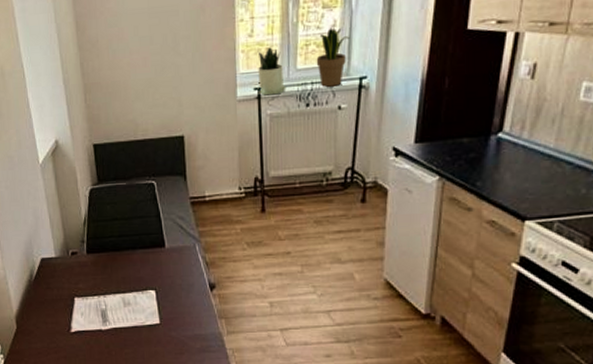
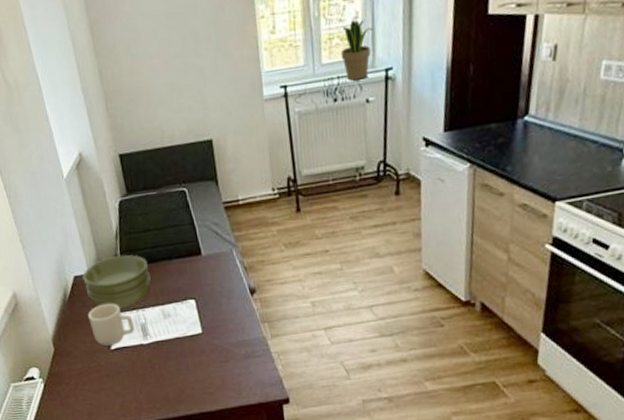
bowl: none [49,241,114,293] -> present [82,255,151,309]
mug: none [51,287,95,328] -> present [88,303,134,346]
planter: present [256,46,286,96] -> none [281,42,313,93]

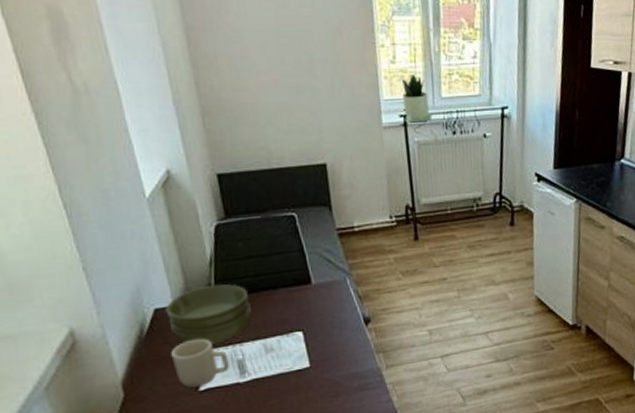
planter: none [281,42,313,93] -> present [401,73,433,123]
potted plant: present [340,19,372,81] -> none [460,59,490,116]

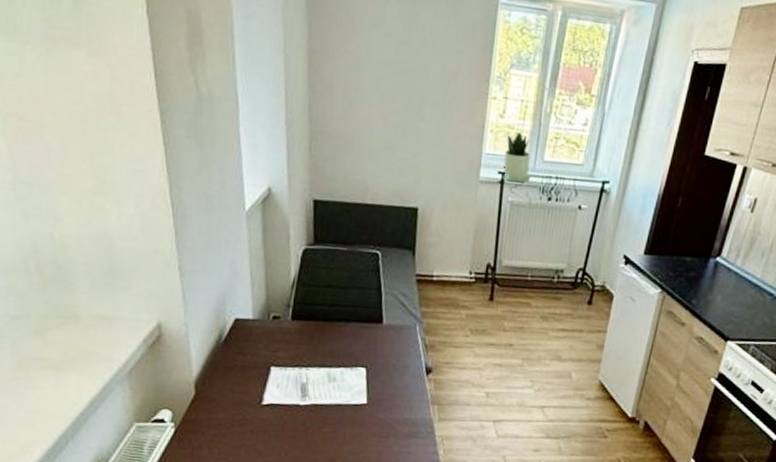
bowl: present [165,284,252,344] -> none [245,306,322,364]
mug: present [171,338,229,388] -> none [242,354,293,400]

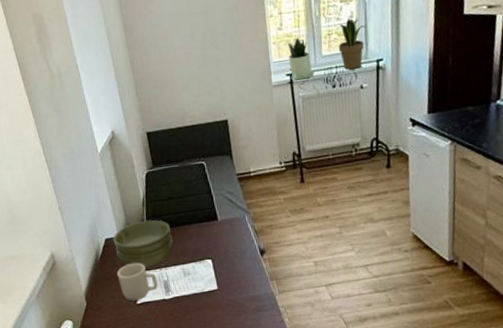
mug: none [242,354,293,400] -> present [117,262,158,301]
bowl: none [245,306,322,364] -> present [112,220,173,267]
potted plant: none [563,126,598,186] -> present [338,18,365,70]

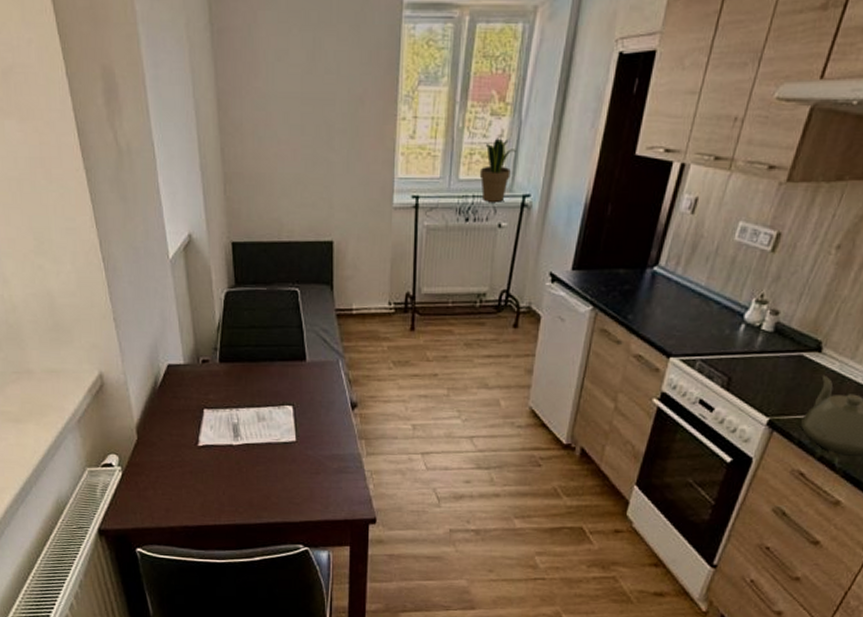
bowl: present [112,220,173,267] -> none [177,349,249,405]
mug: present [117,262,158,301] -> none [178,397,225,442]
planter: present [287,37,315,80] -> none [414,151,446,205]

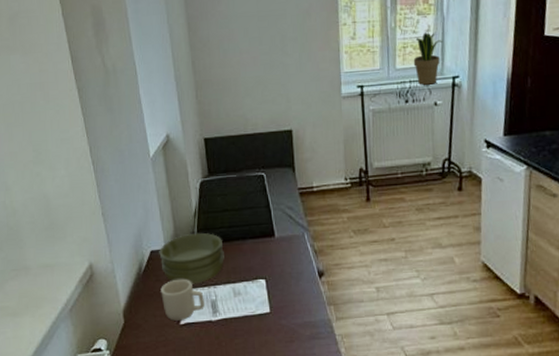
bowl: none [177,349,249,405] -> present [159,232,225,284]
mug: none [178,397,225,442] -> present [161,278,205,321]

